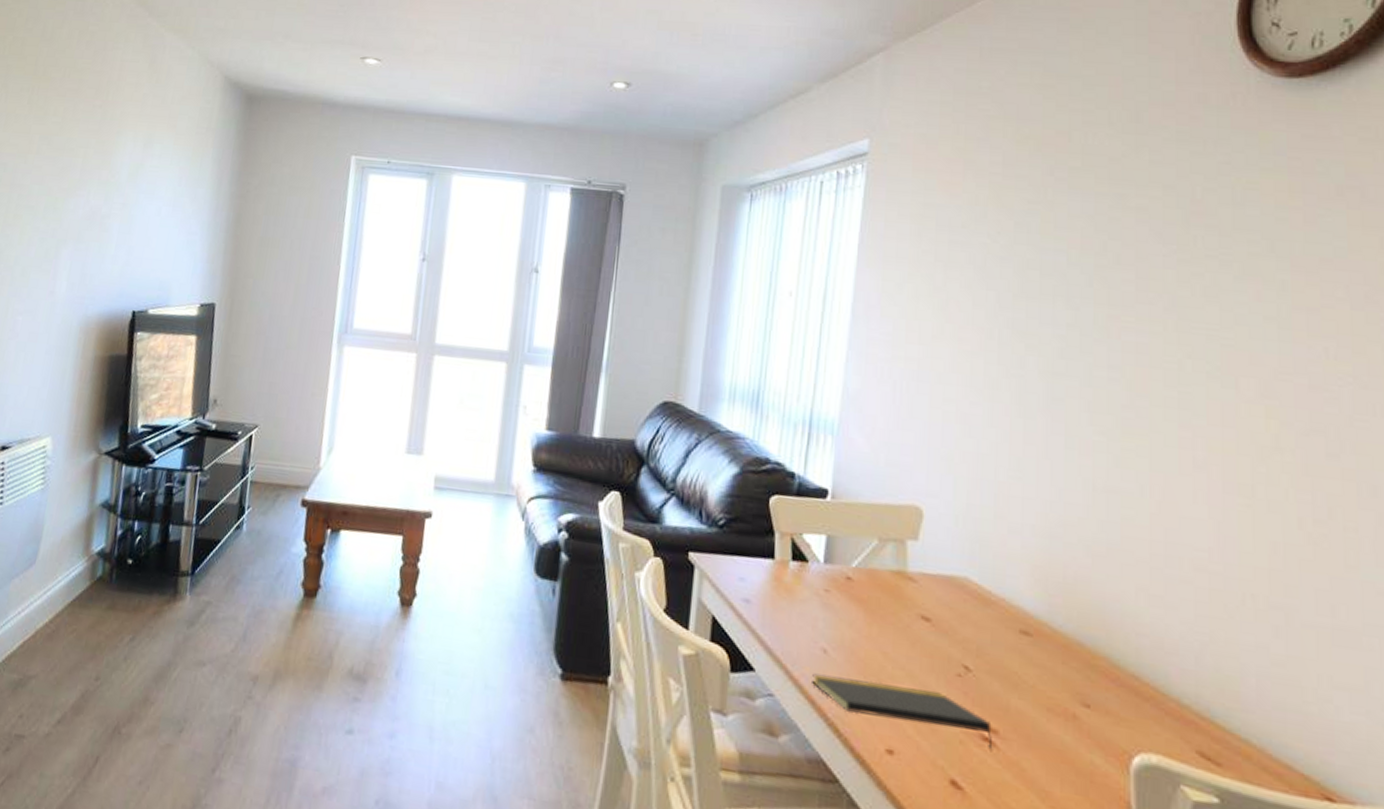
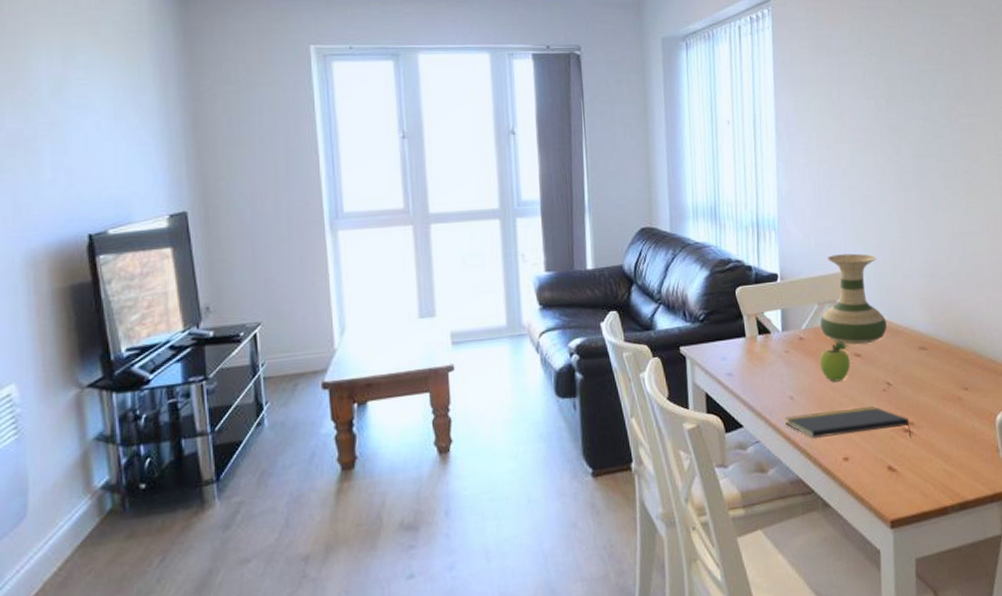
fruit: none [869,595,914,647] -> present [819,341,851,382]
vase: none [877,481,974,608] -> present [820,253,887,345]

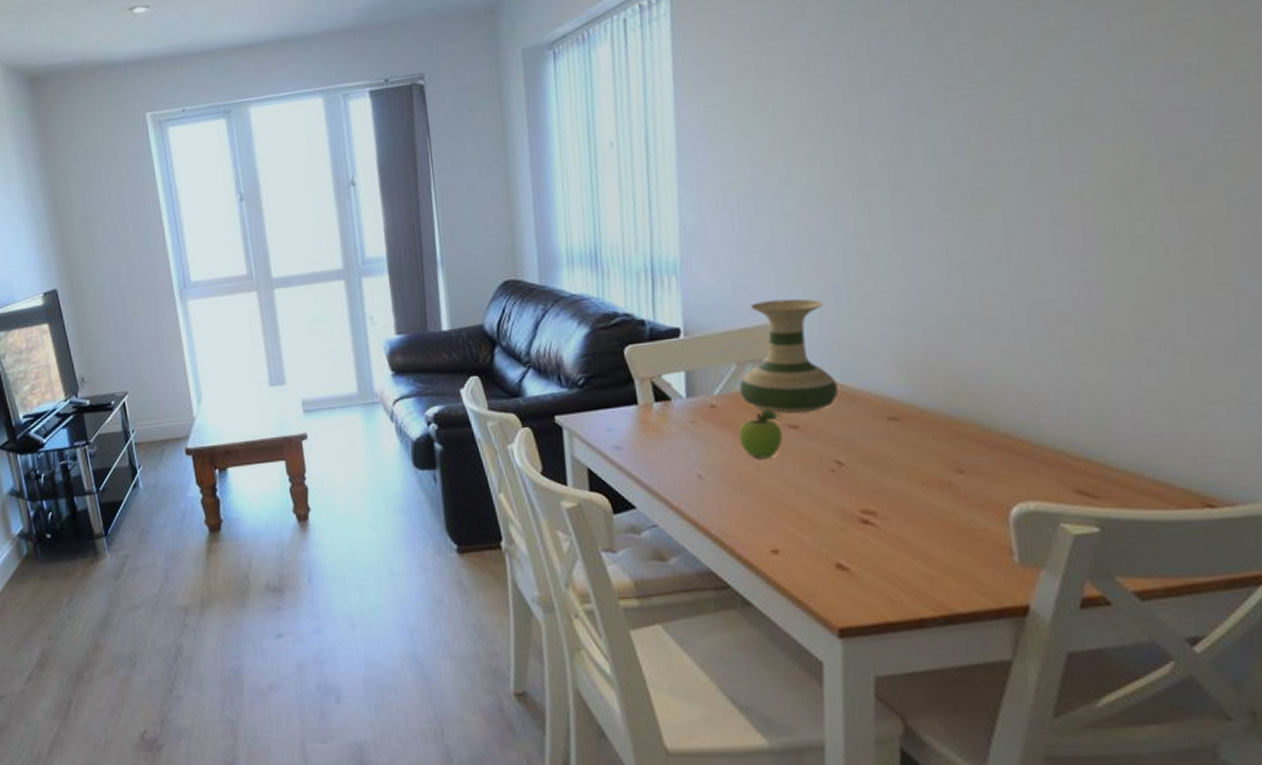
notepad: present [785,406,911,439] -> none [691,490,872,532]

